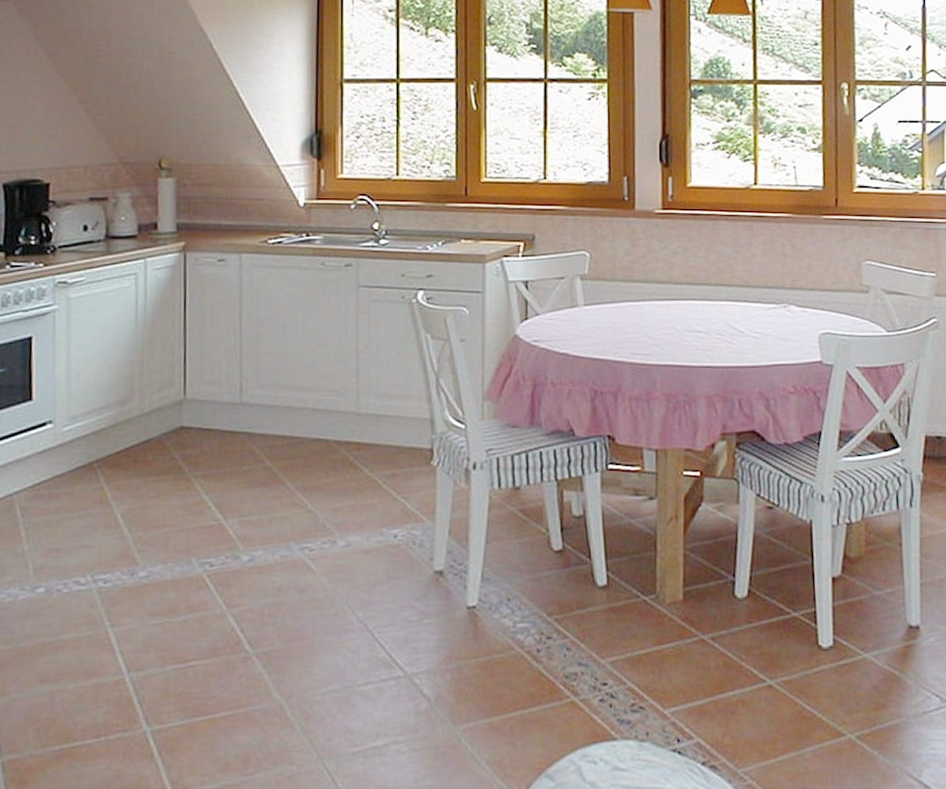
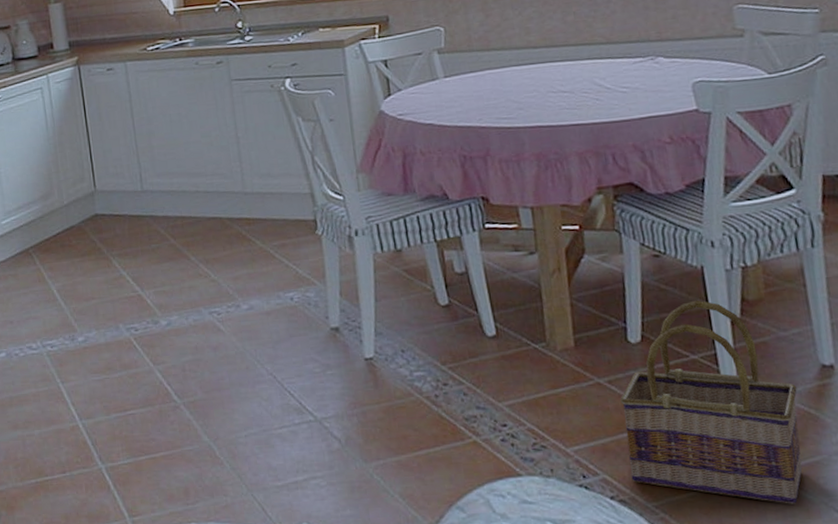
basket: none [721,555,885,769] -> present [620,300,803,504]

